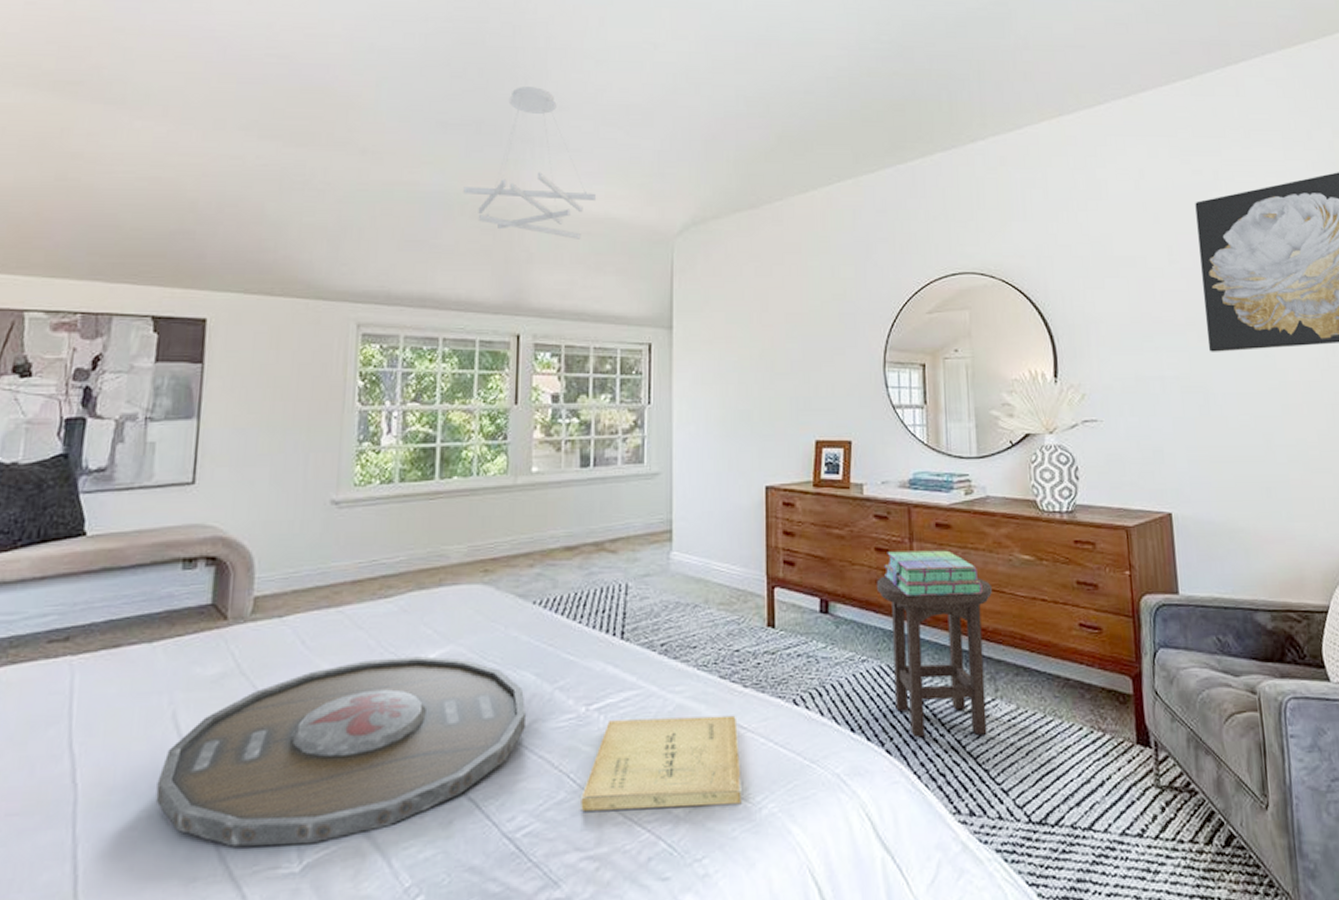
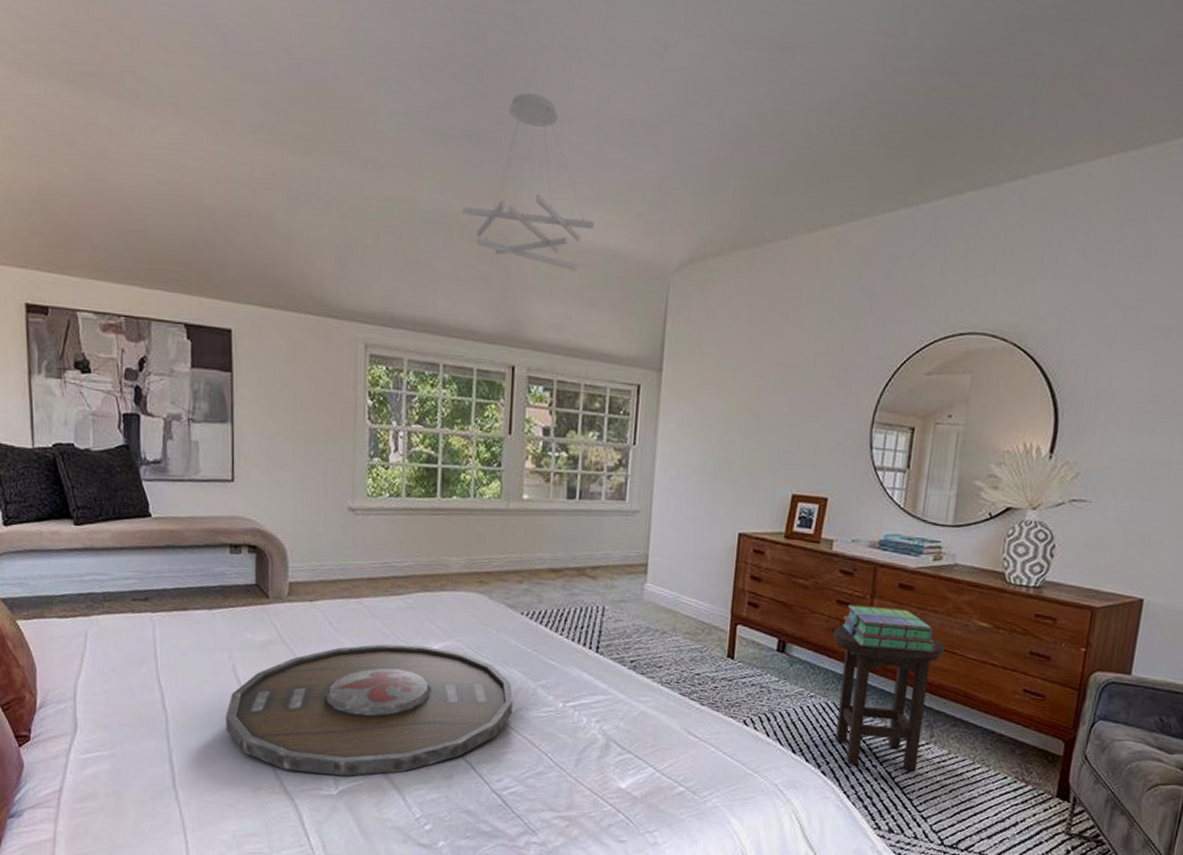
book: present [581,715,742,811] -> none [556,717,693,796]

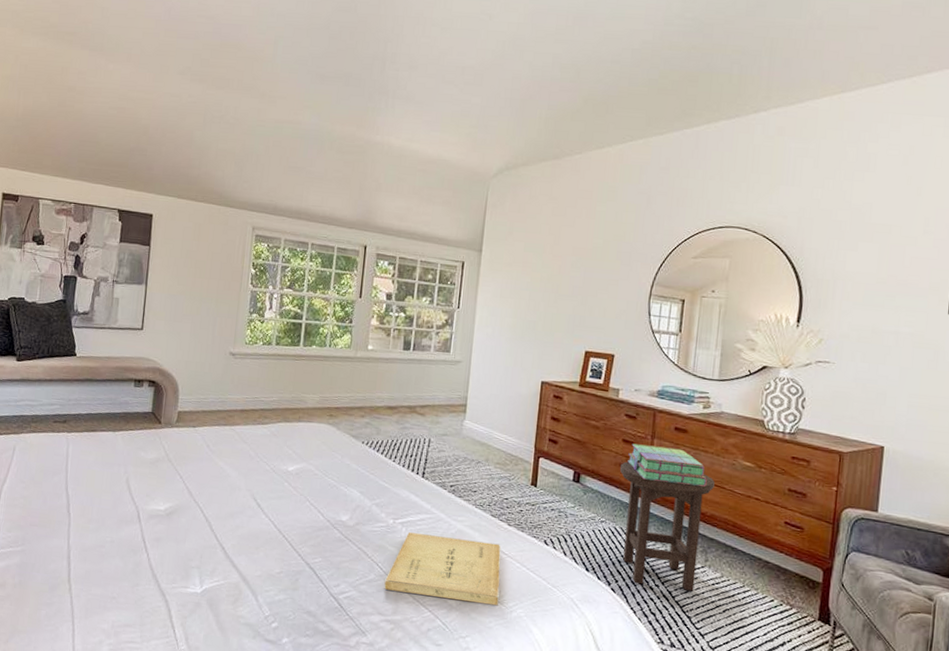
serving tray: present [225,644,513,777] -> none [116,464,352,577]
ceiling light fixture: present [462,93,595,271] -> none [333,48,433,175]
book: none [556,717,693,796] -> present [384,532,502,606]

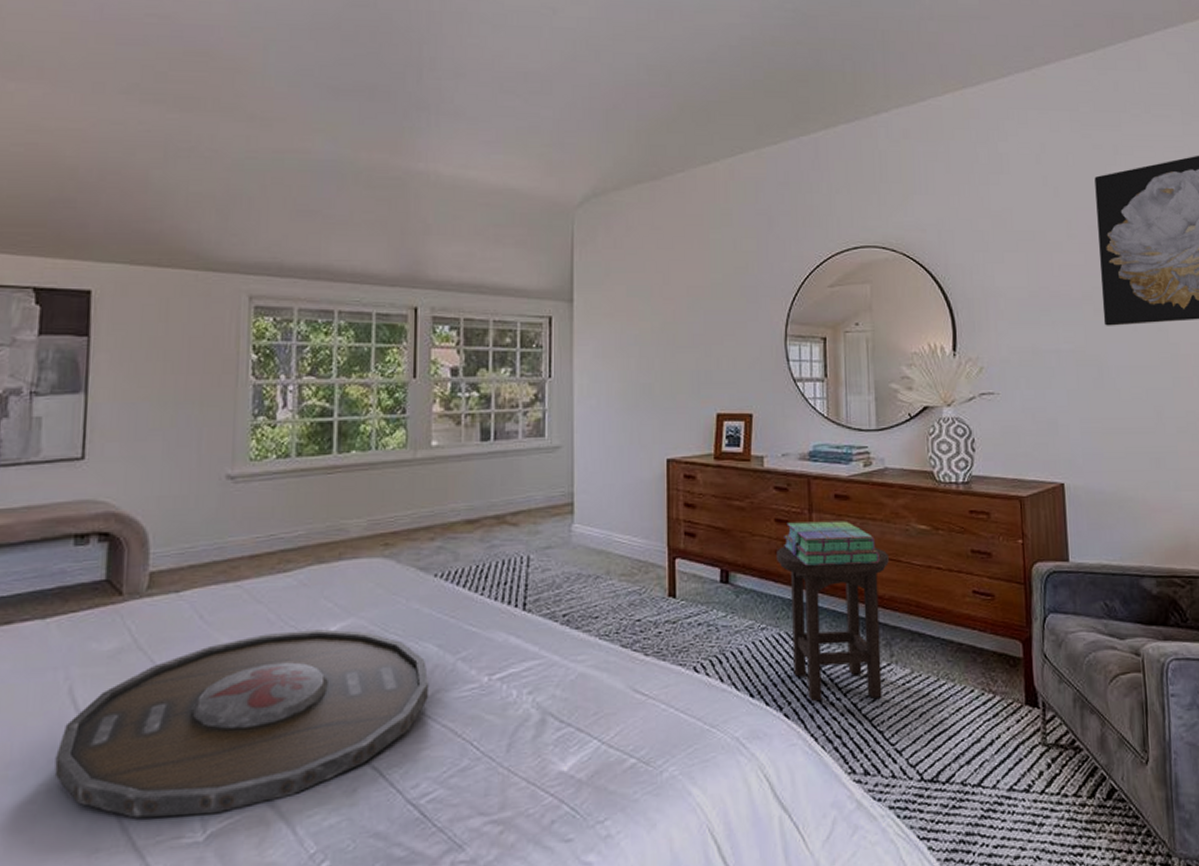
serving tray: none [116,464,352,577] -> present [54,629,428,818]
book: present [384,532,502,606] -> none [484,683,643,777]

